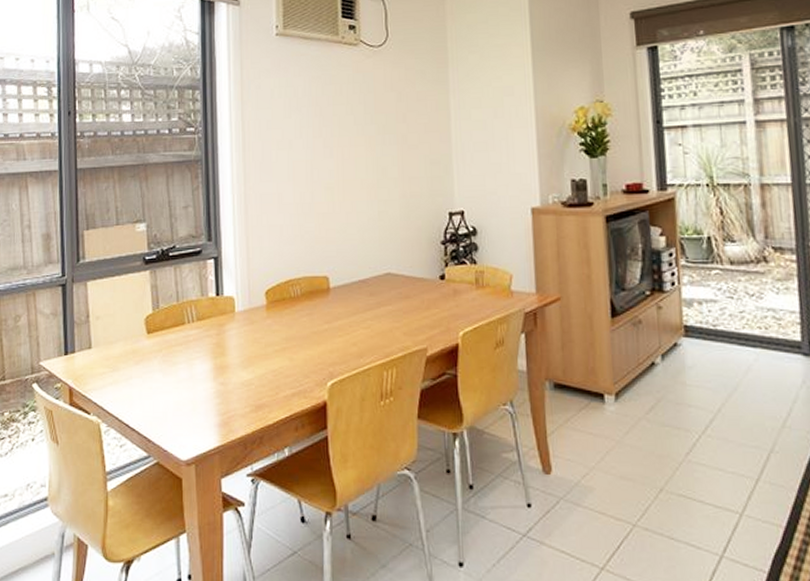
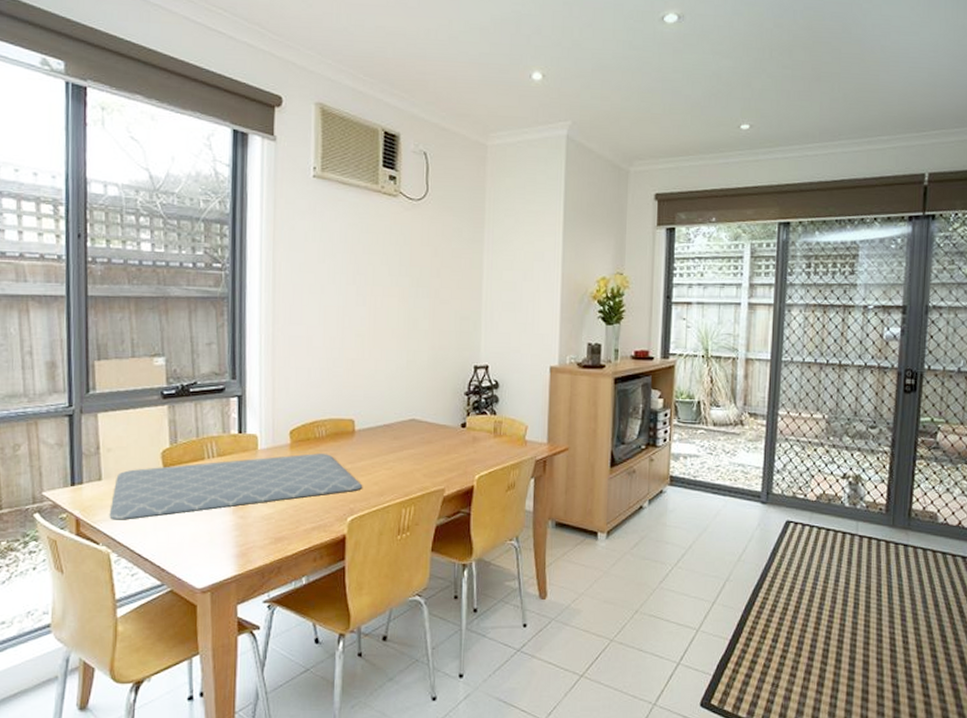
placemat: none [99,314,341,389] -> present [109,453,363,520]

